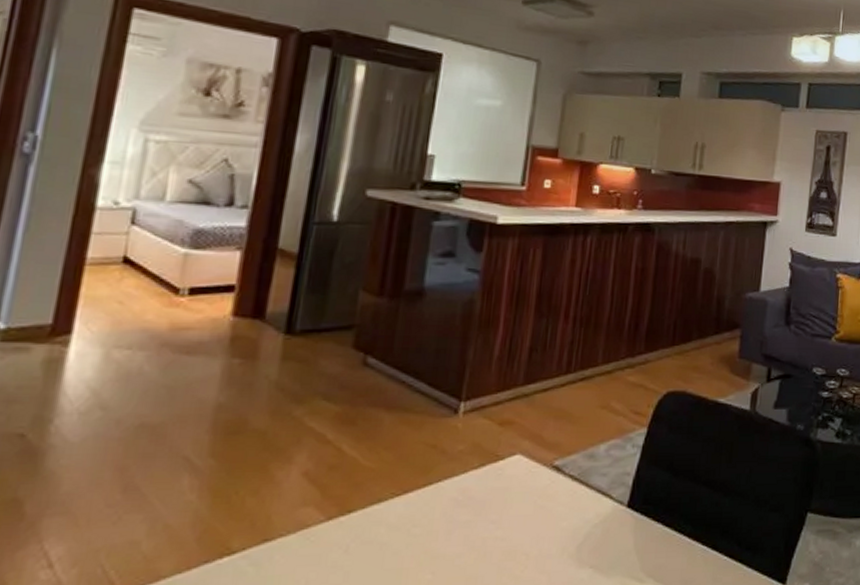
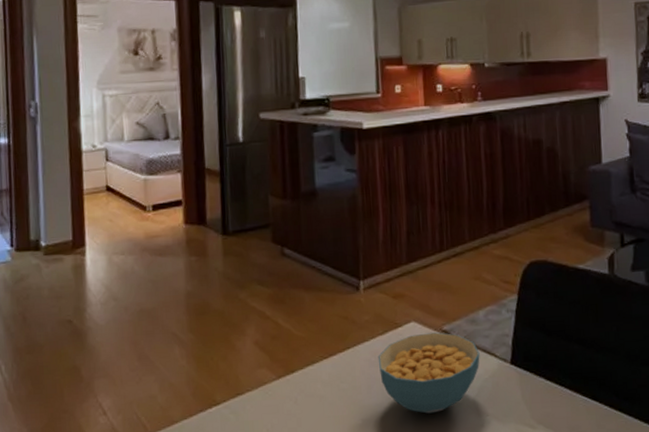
cereal bowl: none [466,468,593,566] -> present [377,332,480,414]

